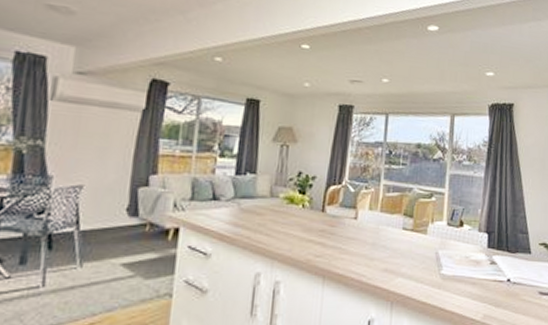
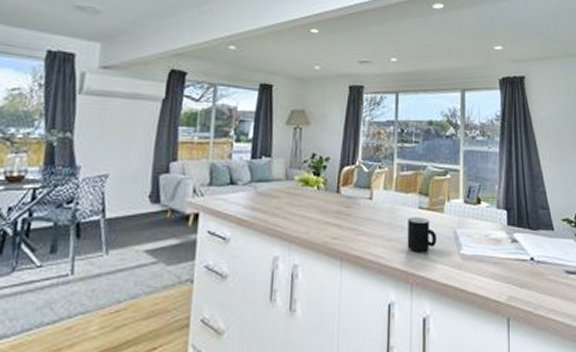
mug: none [389,237,419,271] -> present [407,217,437,252]

